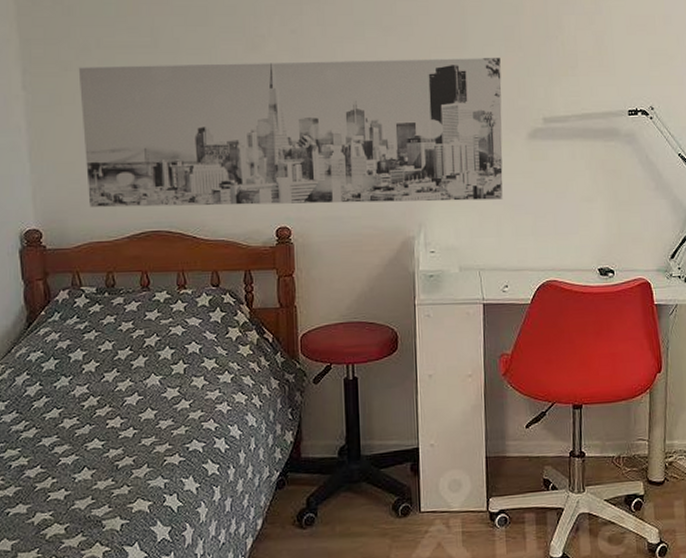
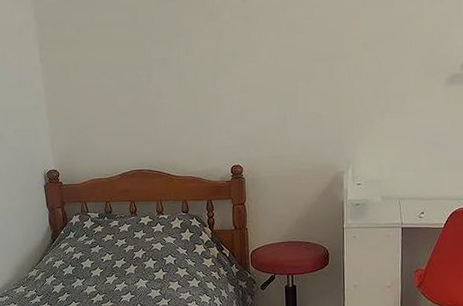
wall art: present [78,58,503,208] -> none [79,12,424,152]

